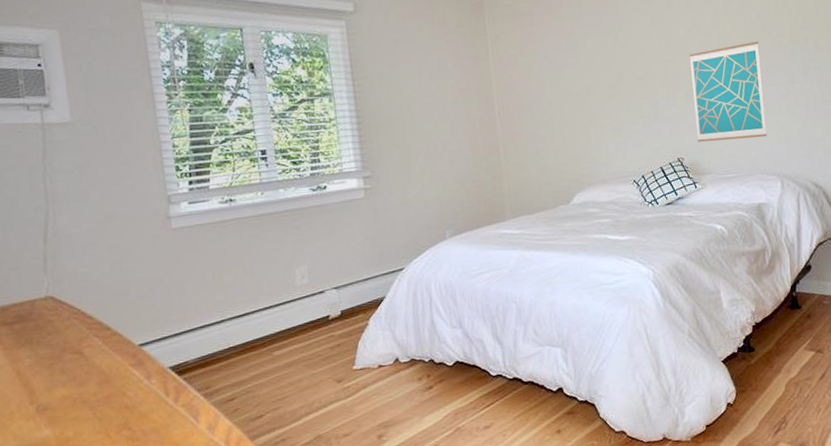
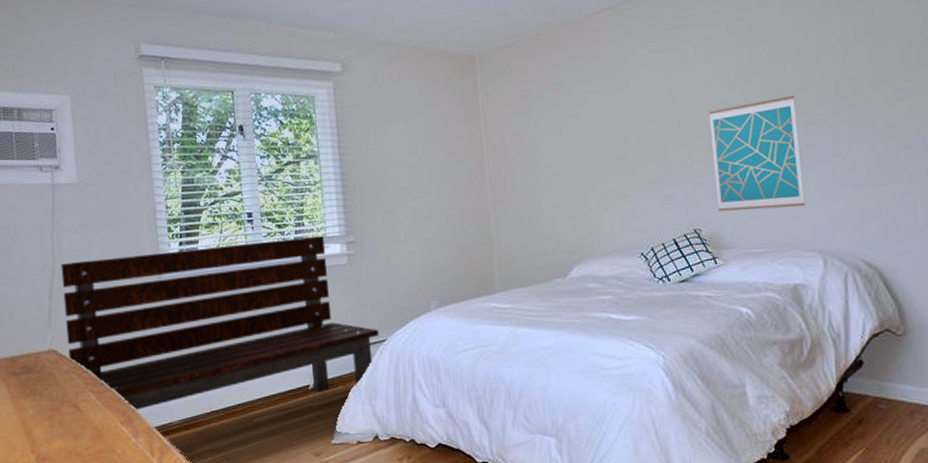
bench: none [55,171,398,353] -> present [60,236,380,411]

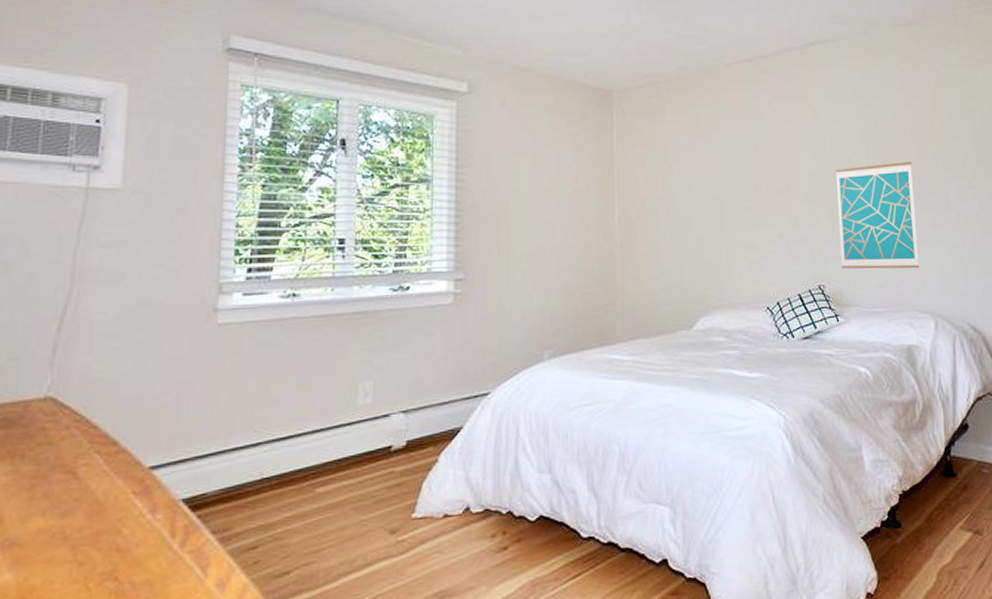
bench: present [60,236,380,411] -> none [73,270,483,479]

